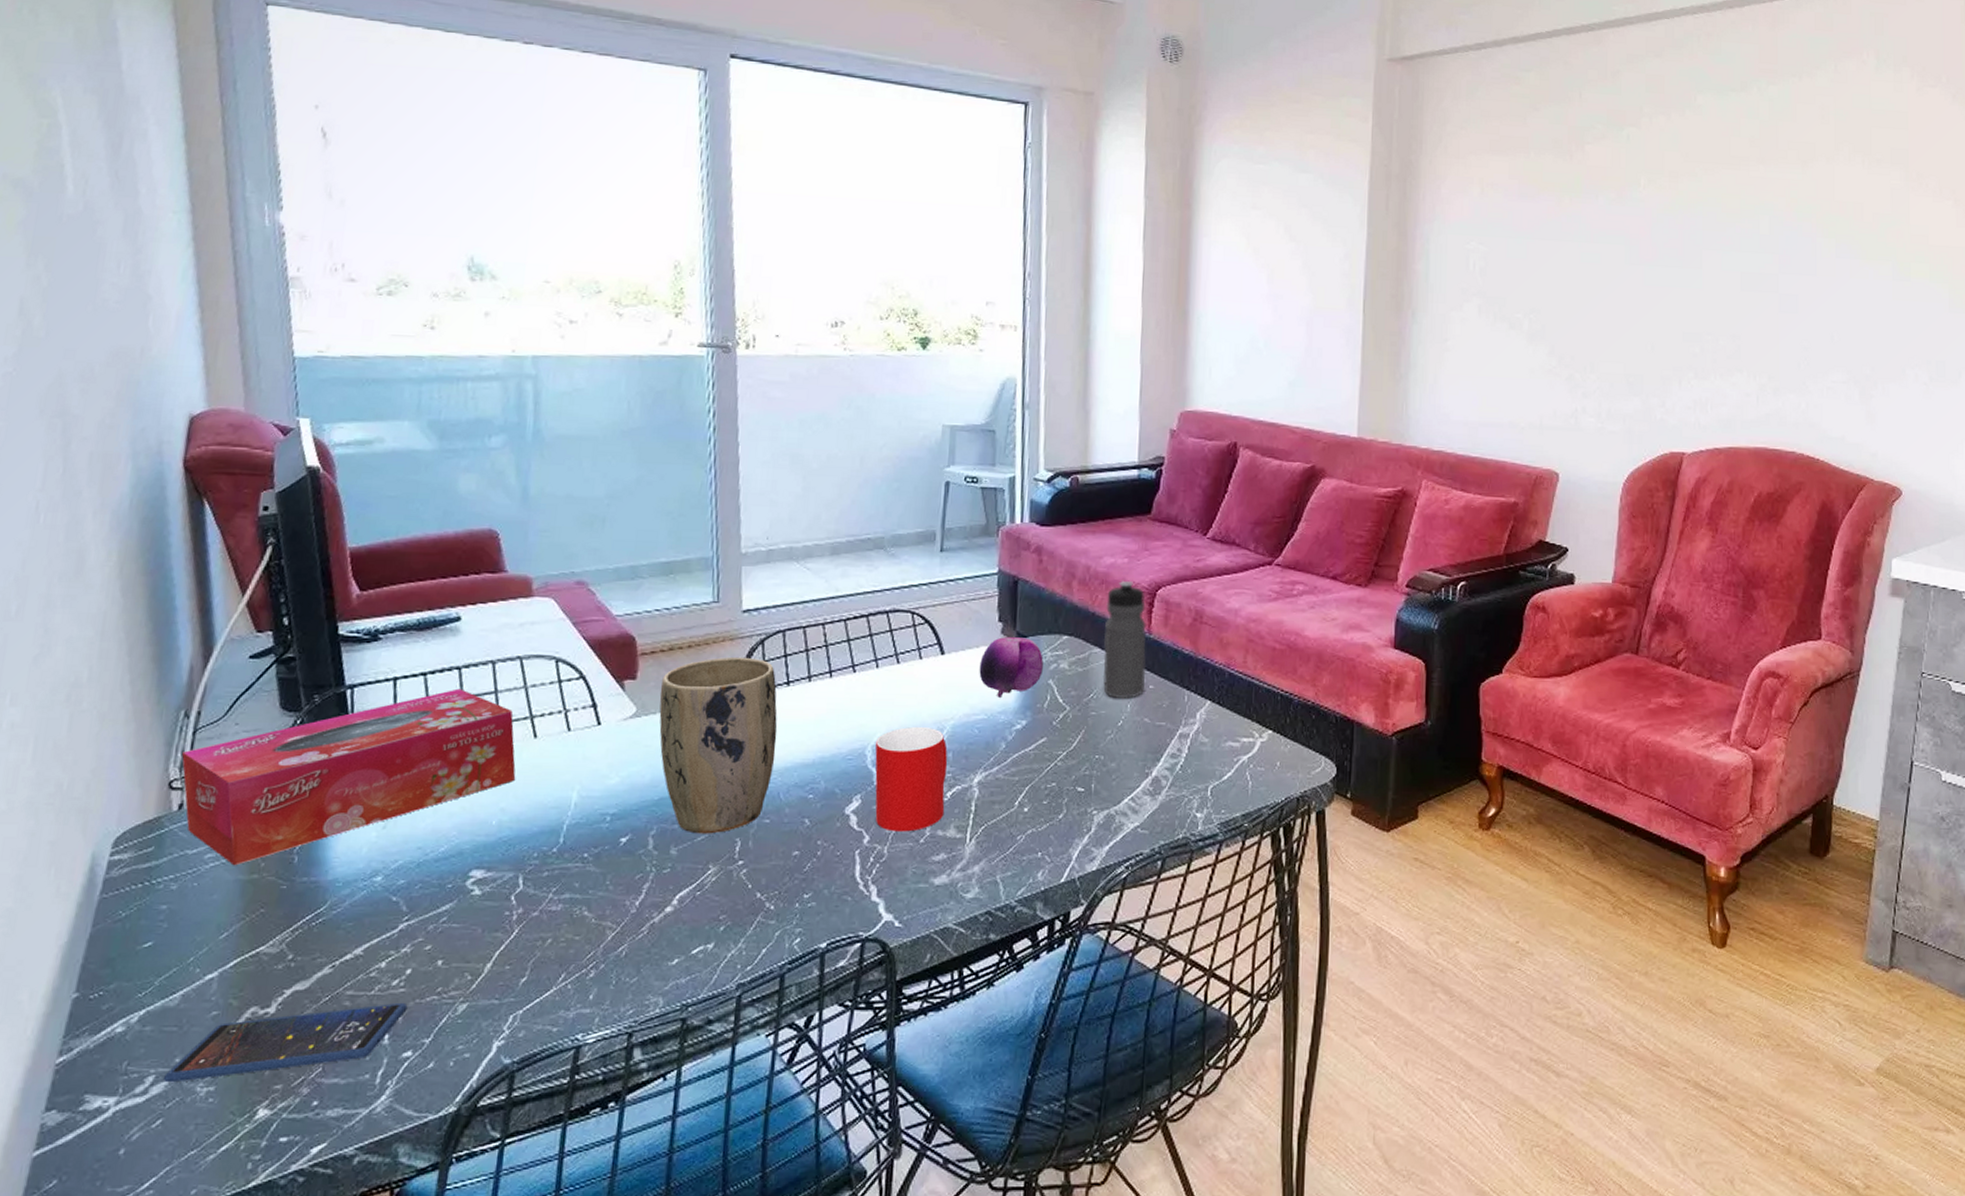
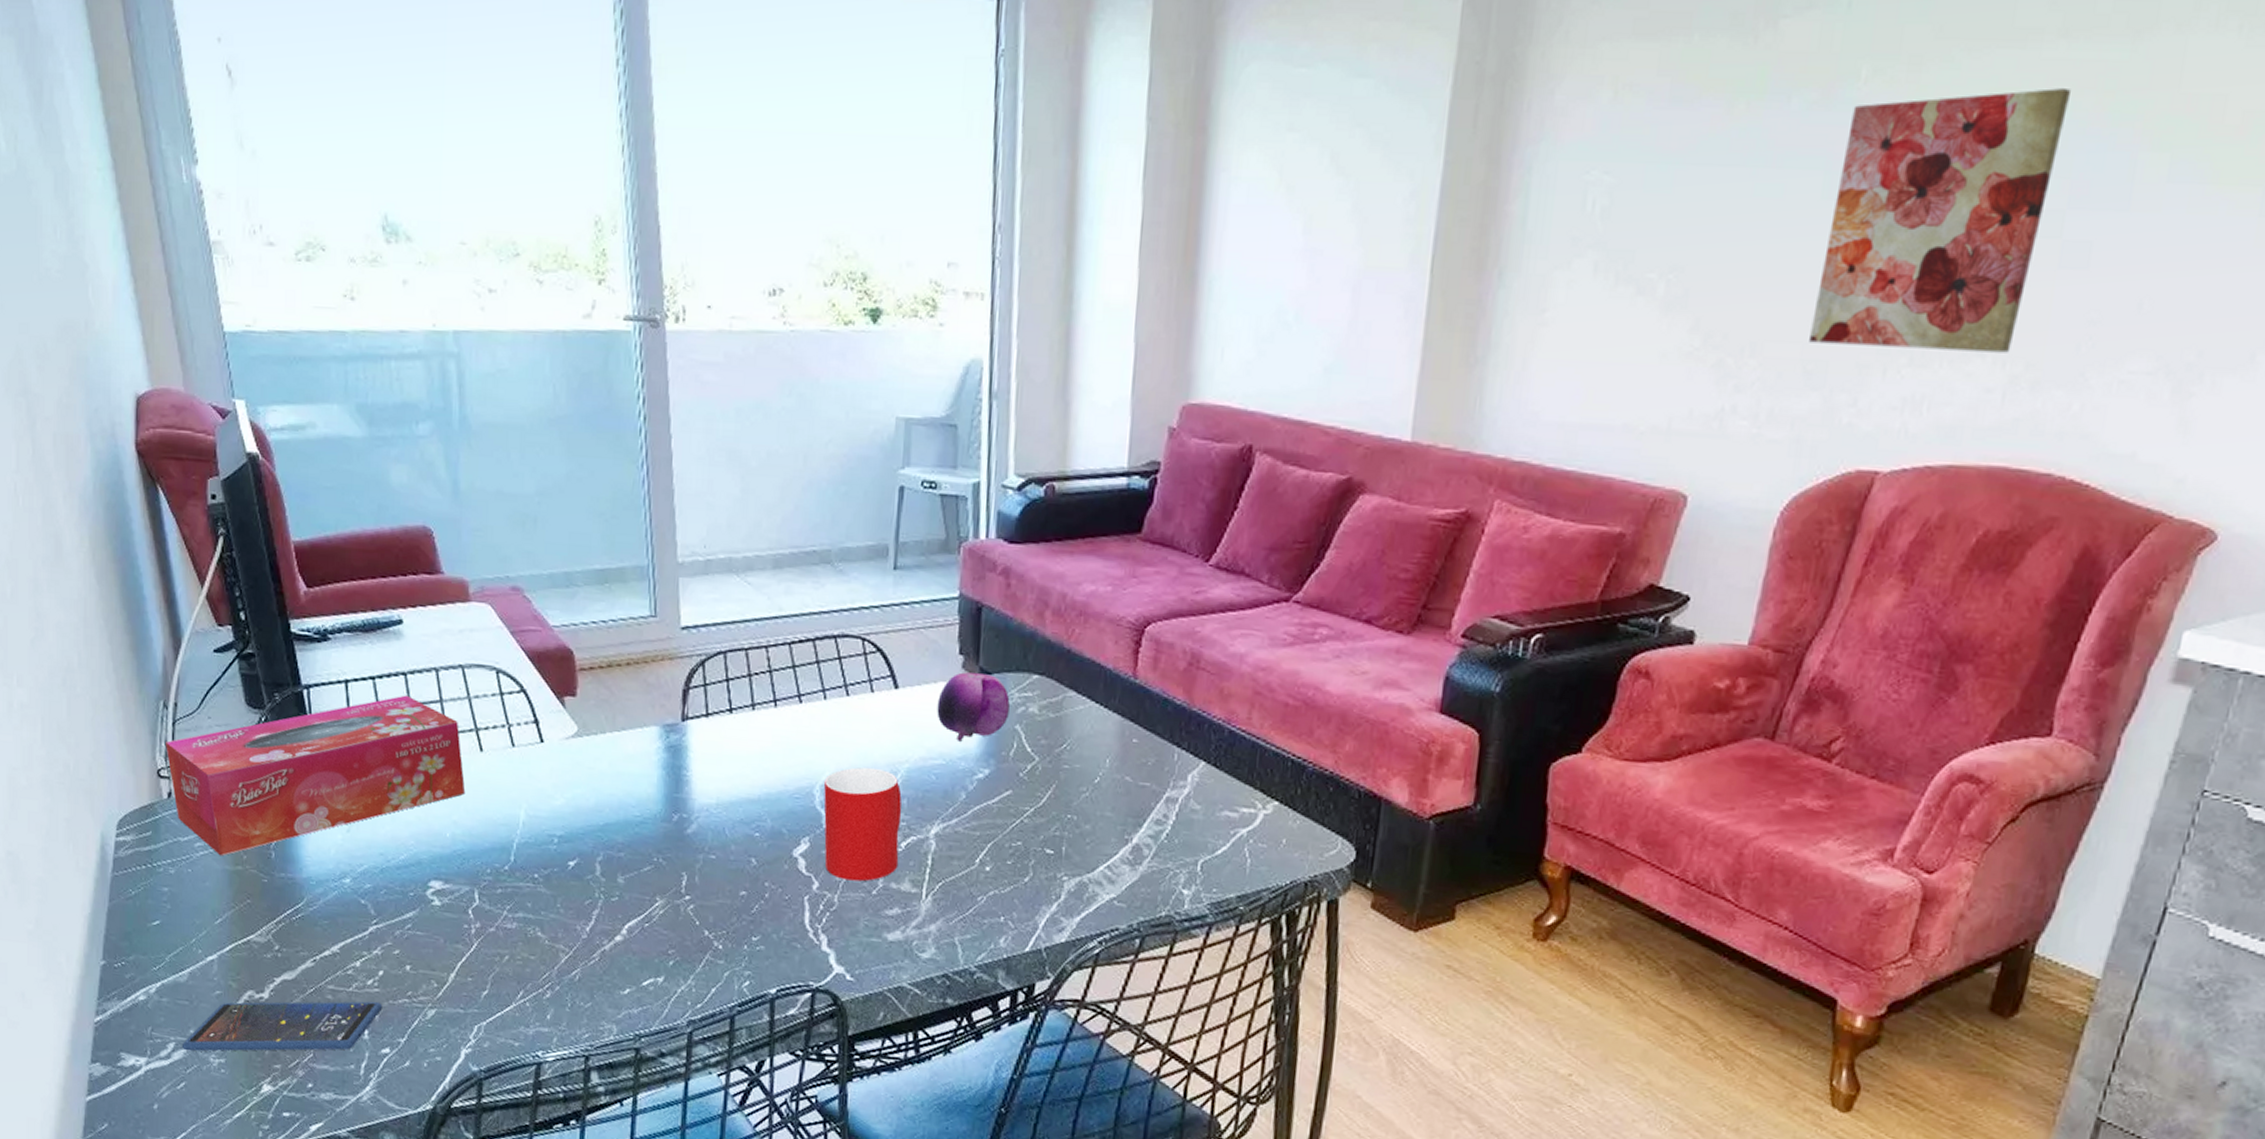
plant pot: present [659,656,778,834] -> none [600,677,721,865]
water bottle: present [1102,580,1147,698] -> none [1078,612,1132,752]
wall art: none [1629,196,1771,369] -> present [1809,88,2072,353]

